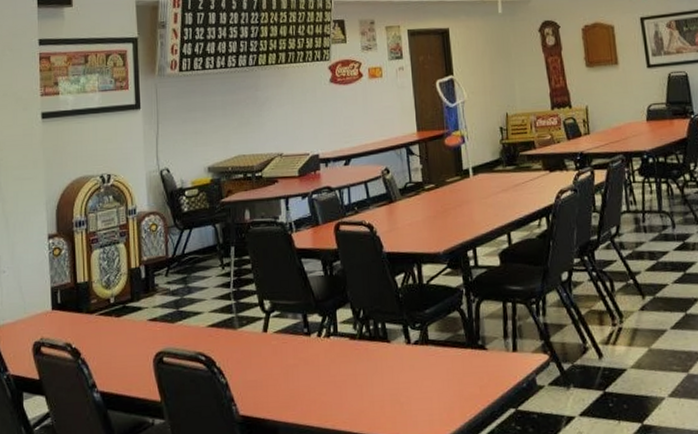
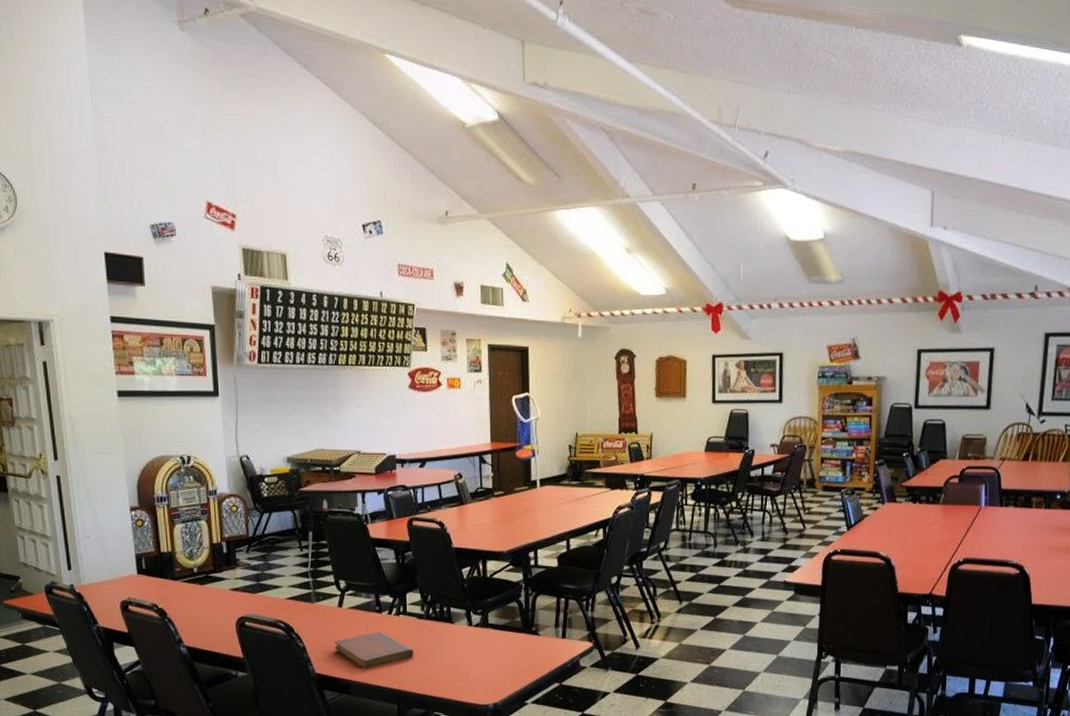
notebook: none [260,358,348,405] -> present [335,632,414,669]

